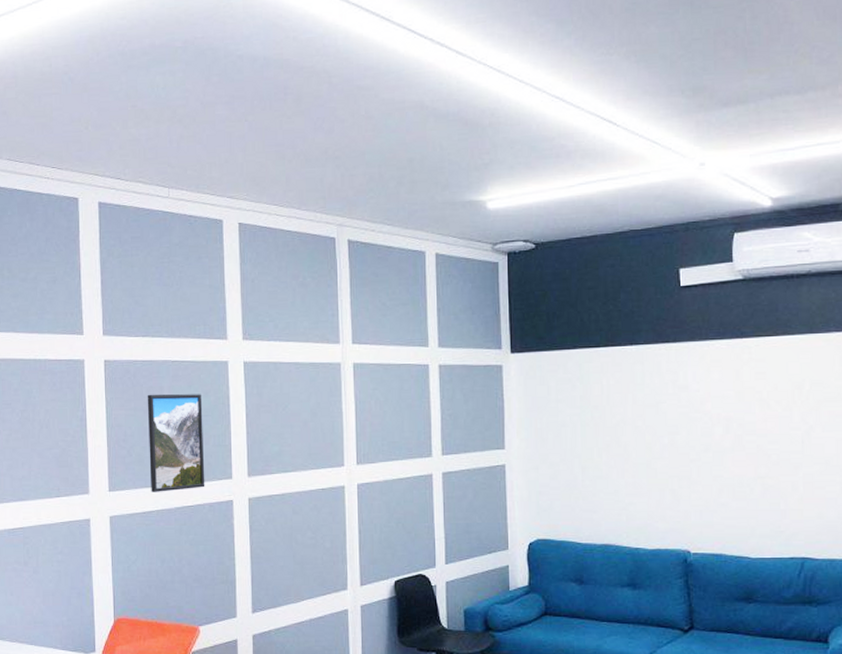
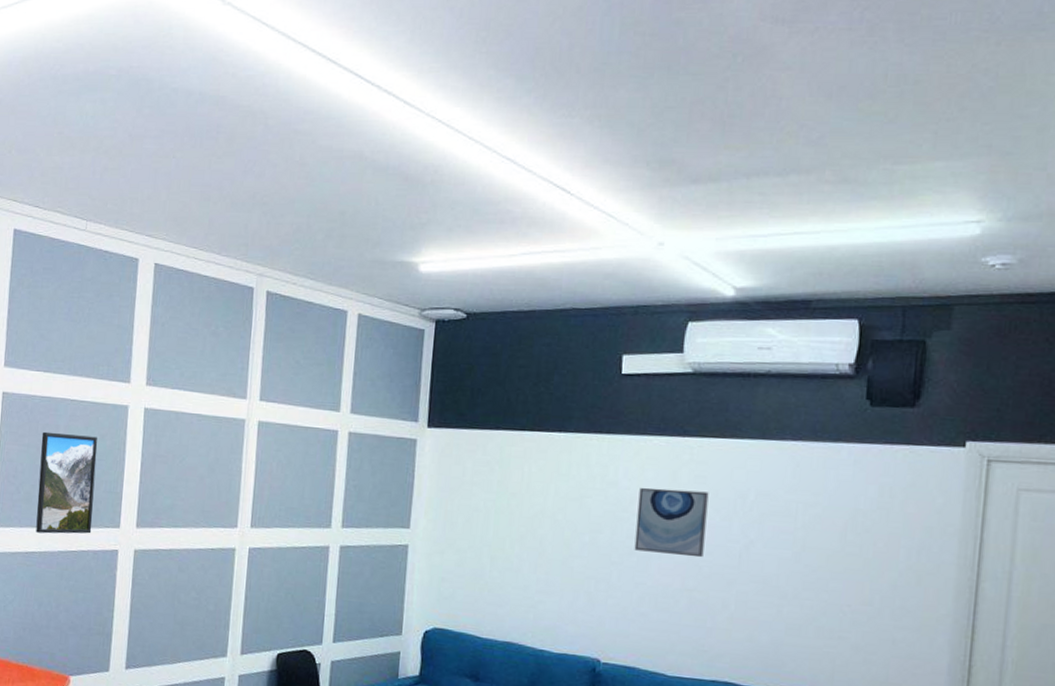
wall art: none [708,386,771,447] -> present [634,487,709,558]

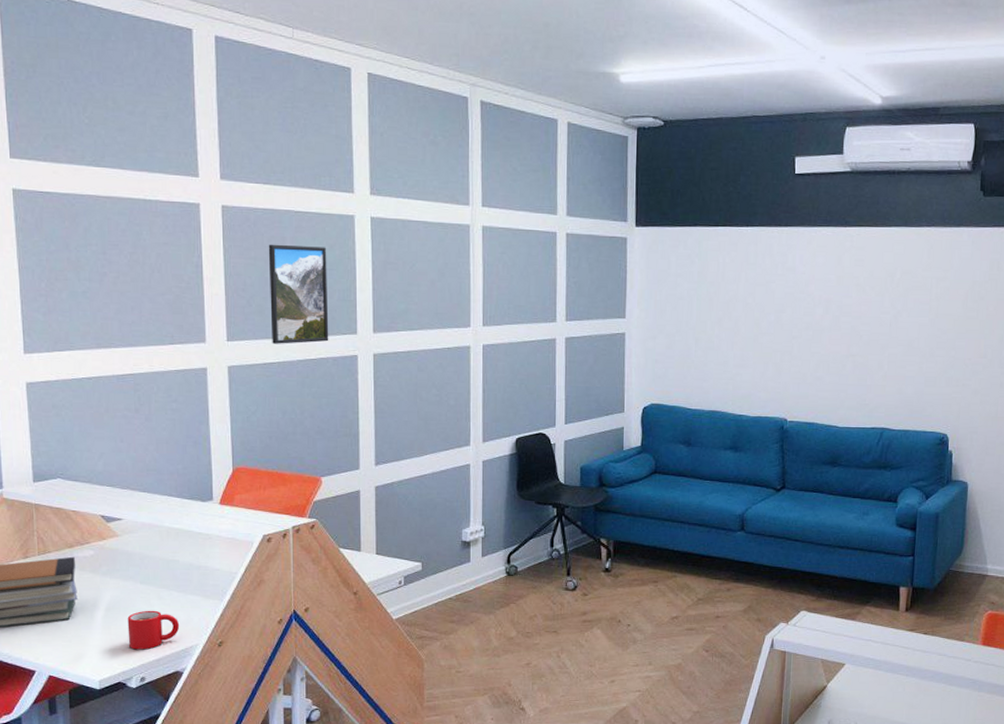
wall art: present [634,487,709,558] -> none [810,271,866,328]

